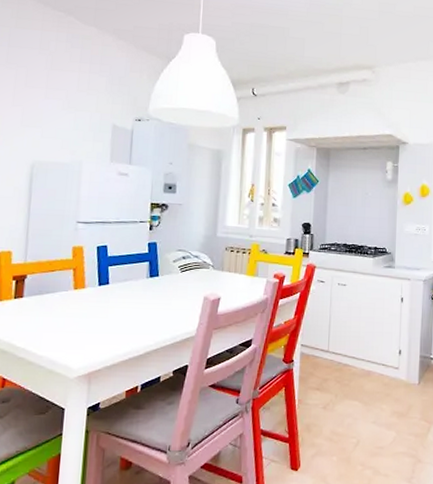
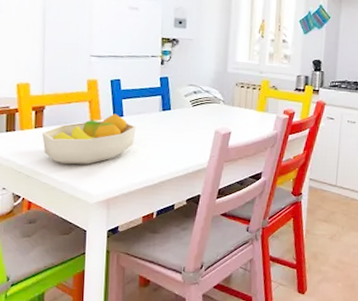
fruit bowl: none [21,281,122,337] -> present [42,113,136,165]

